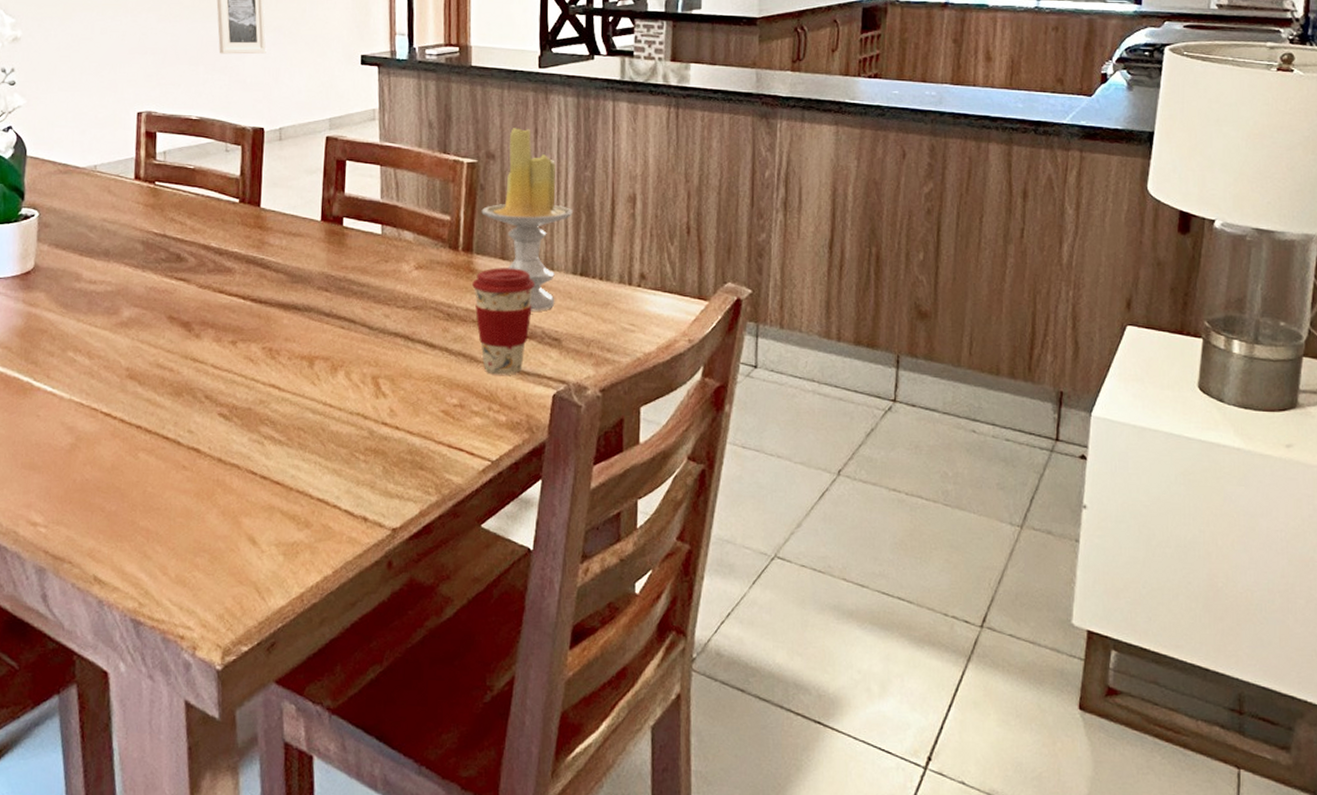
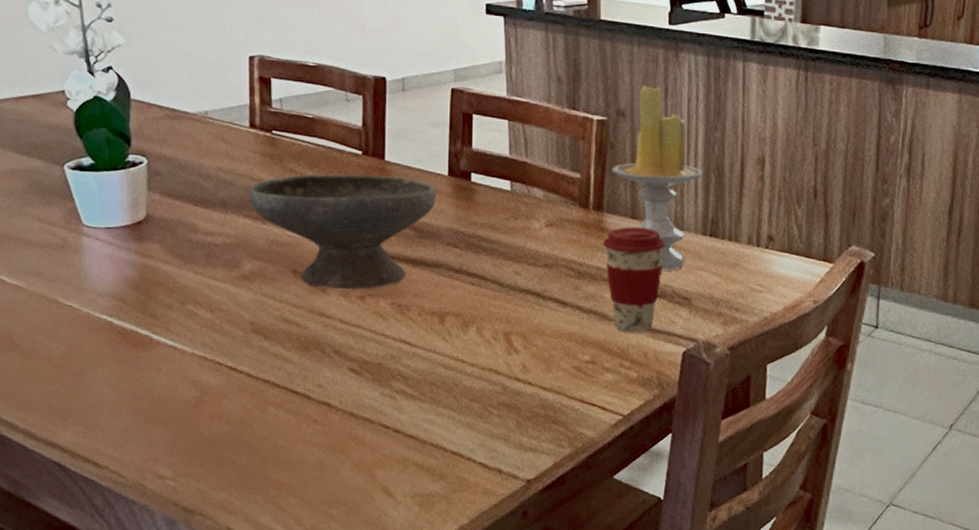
bowl: none [131,222,309,335] -> present [249,174,436,290]

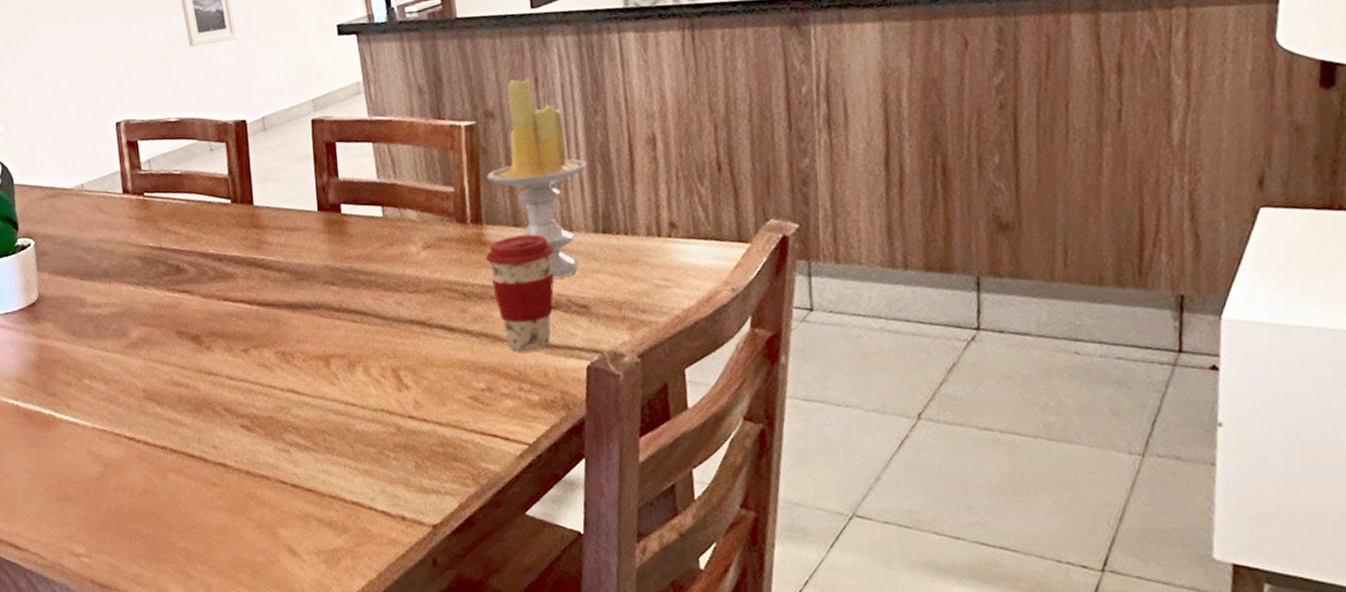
bowl: present [249,174,436,290] -> none [129,219,309,346]

